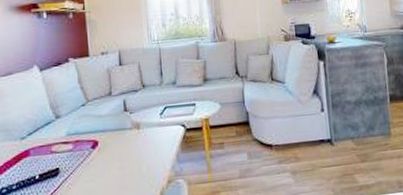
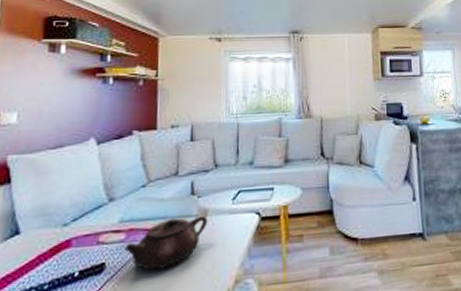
teapot: none [73,128,141,173] -> present [124,215,208,270]

